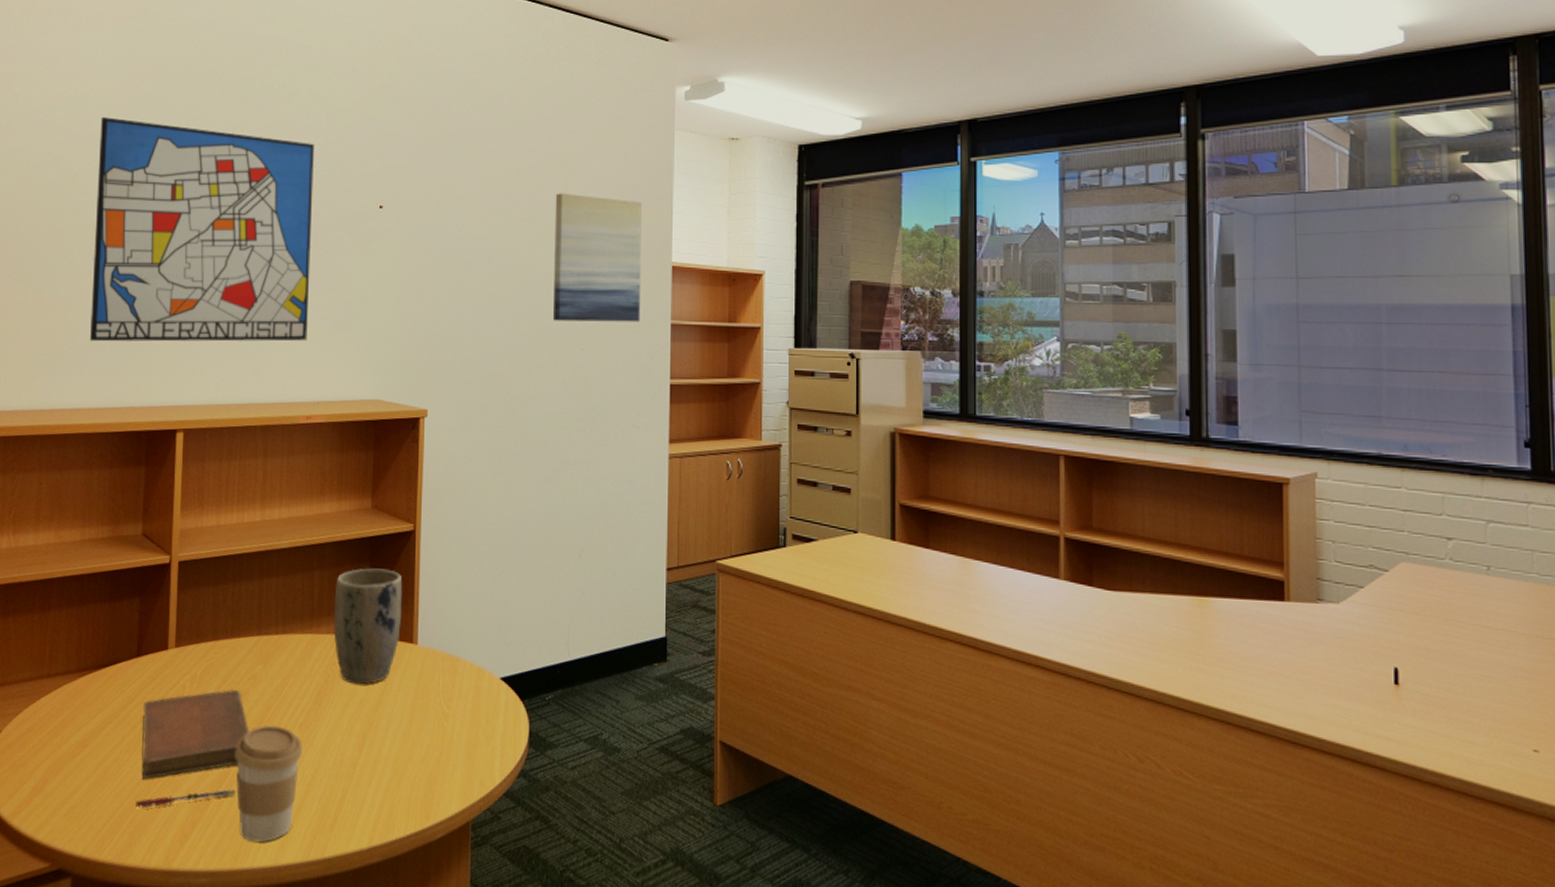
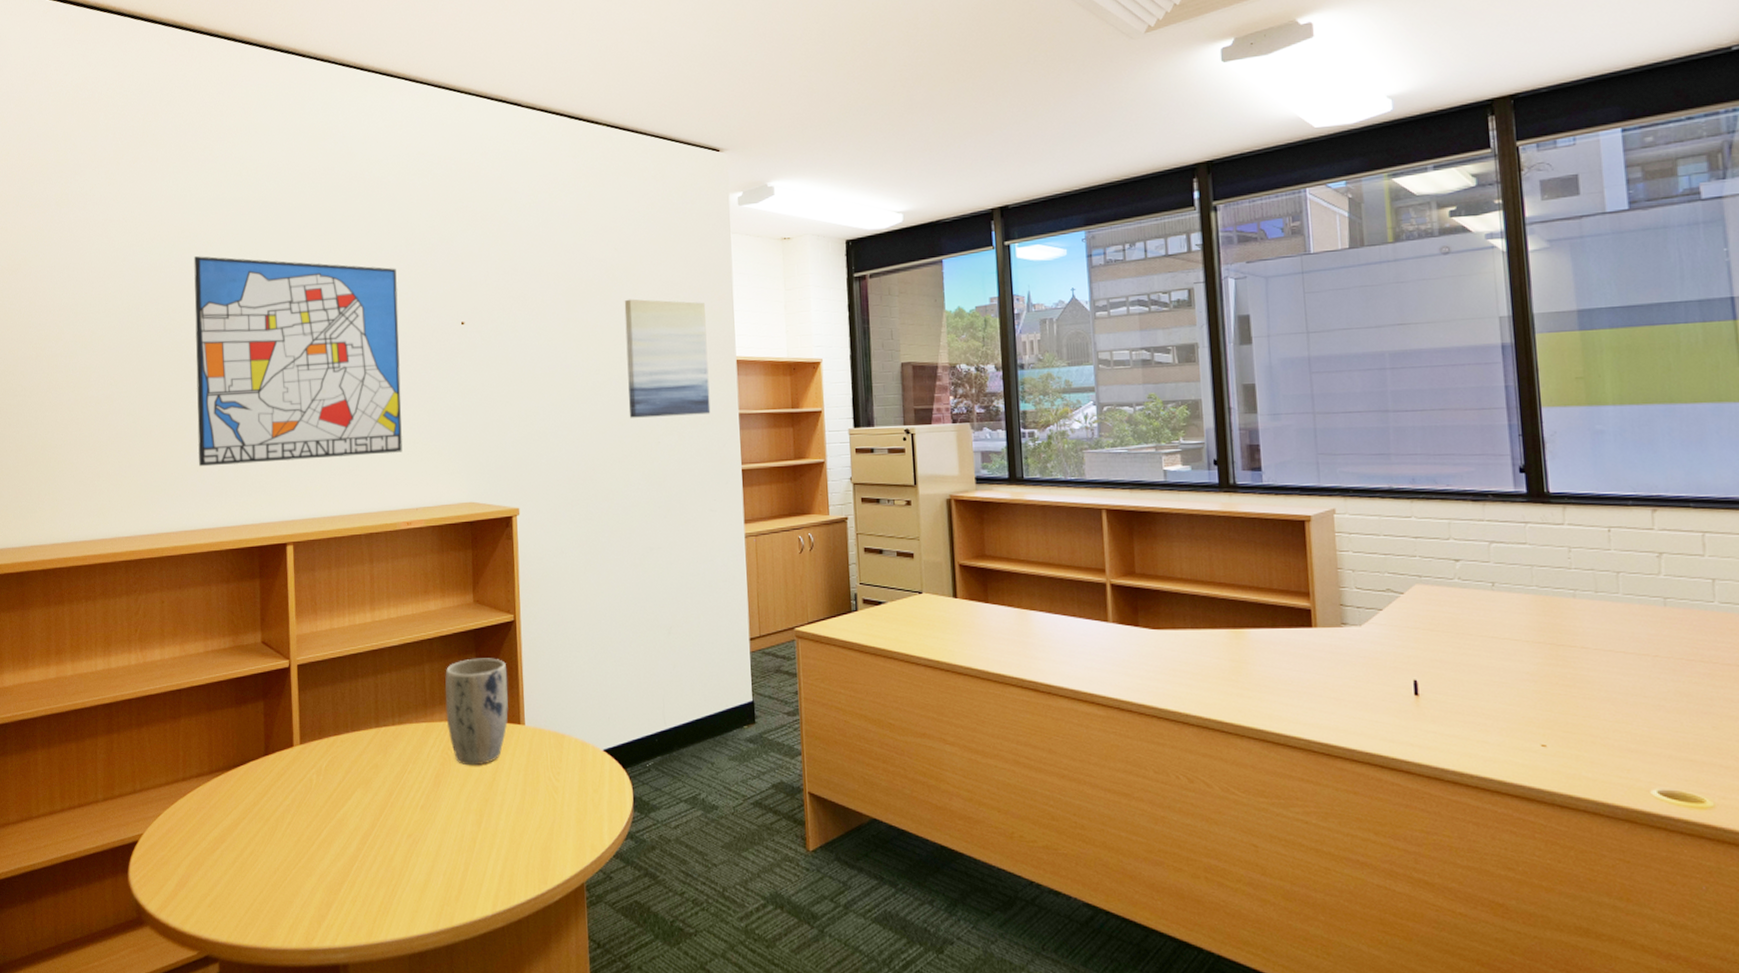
pen: present [135,789,235,808] -> none [274,871,366,894]
notebook: present [141,690,250,779] -> none [274,779,375,867]
coffee cup: present [235,724,303,843] -> none [363,809,426,917]

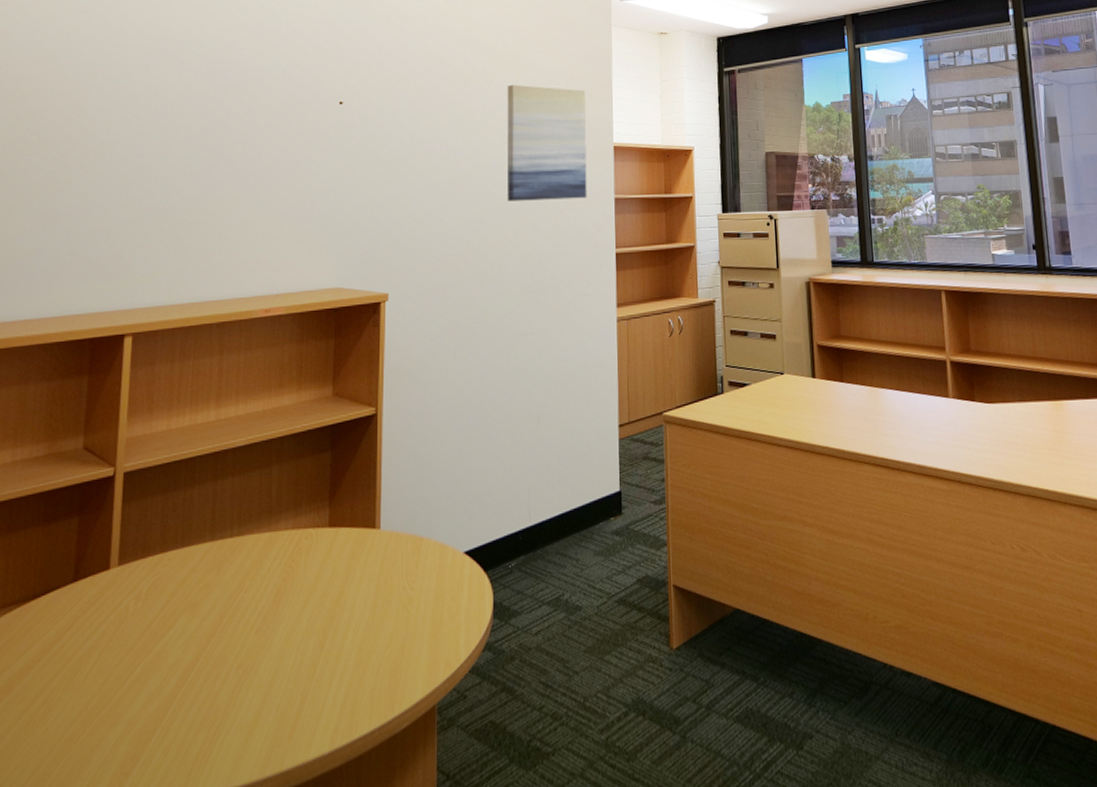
wall art: present [193,256,403,467] -> none [29,24,274,250]
plant pot: present [445,658,508,766] -> none [292,456,365,579]

